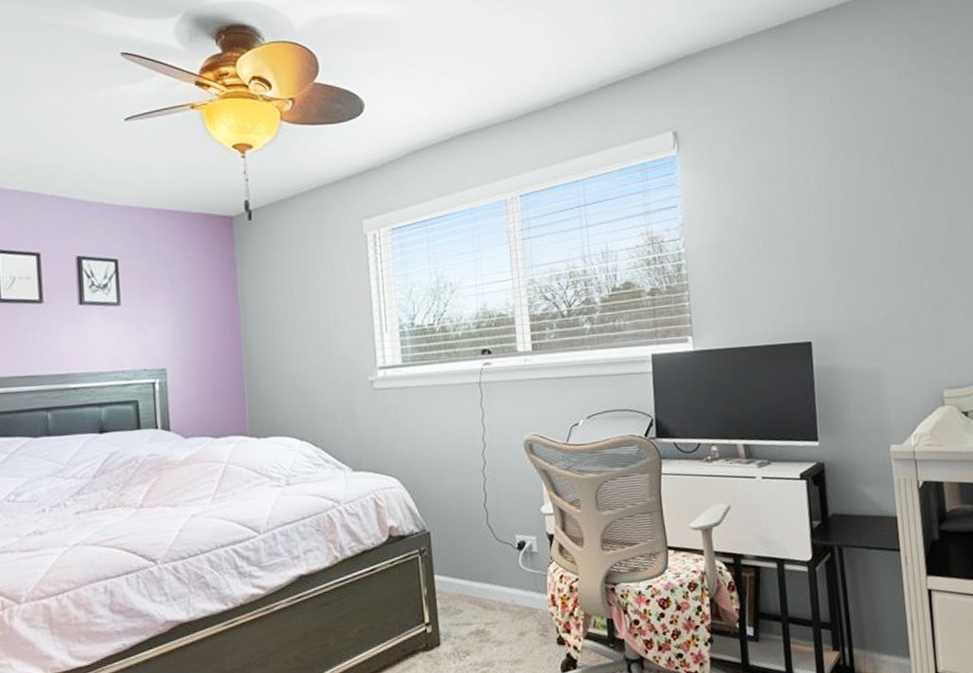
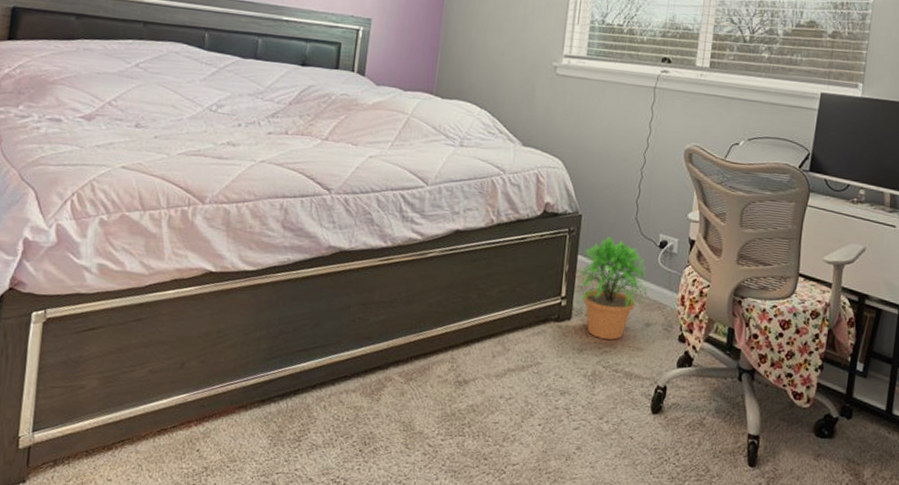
potted plant: none [437,548,515,659] -> present [577,236,649,340]

